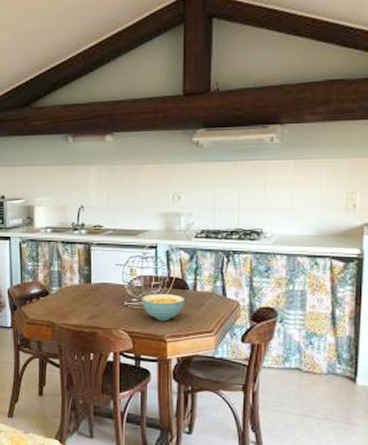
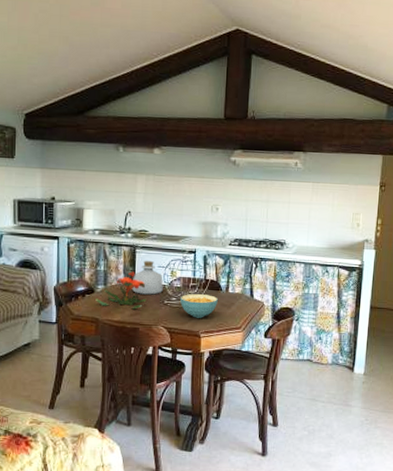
flower: none [50,271,105,312] -> present [95,271,147,310]
bottle: none [88,259,123,296] -> present [131,261,164,295]

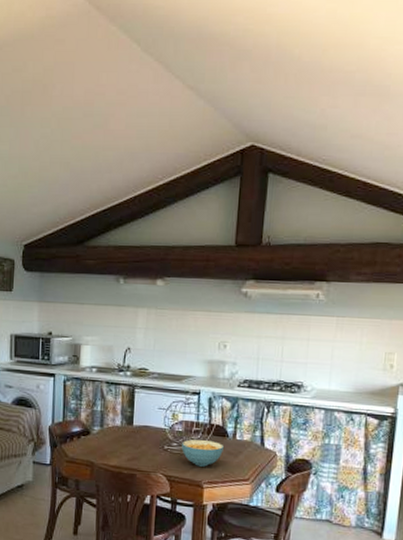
flower: present [95,271,147,310] -> none [91,413,145,454]
bottle: present [131,261,164,295] -> none [129,402,164,439]

